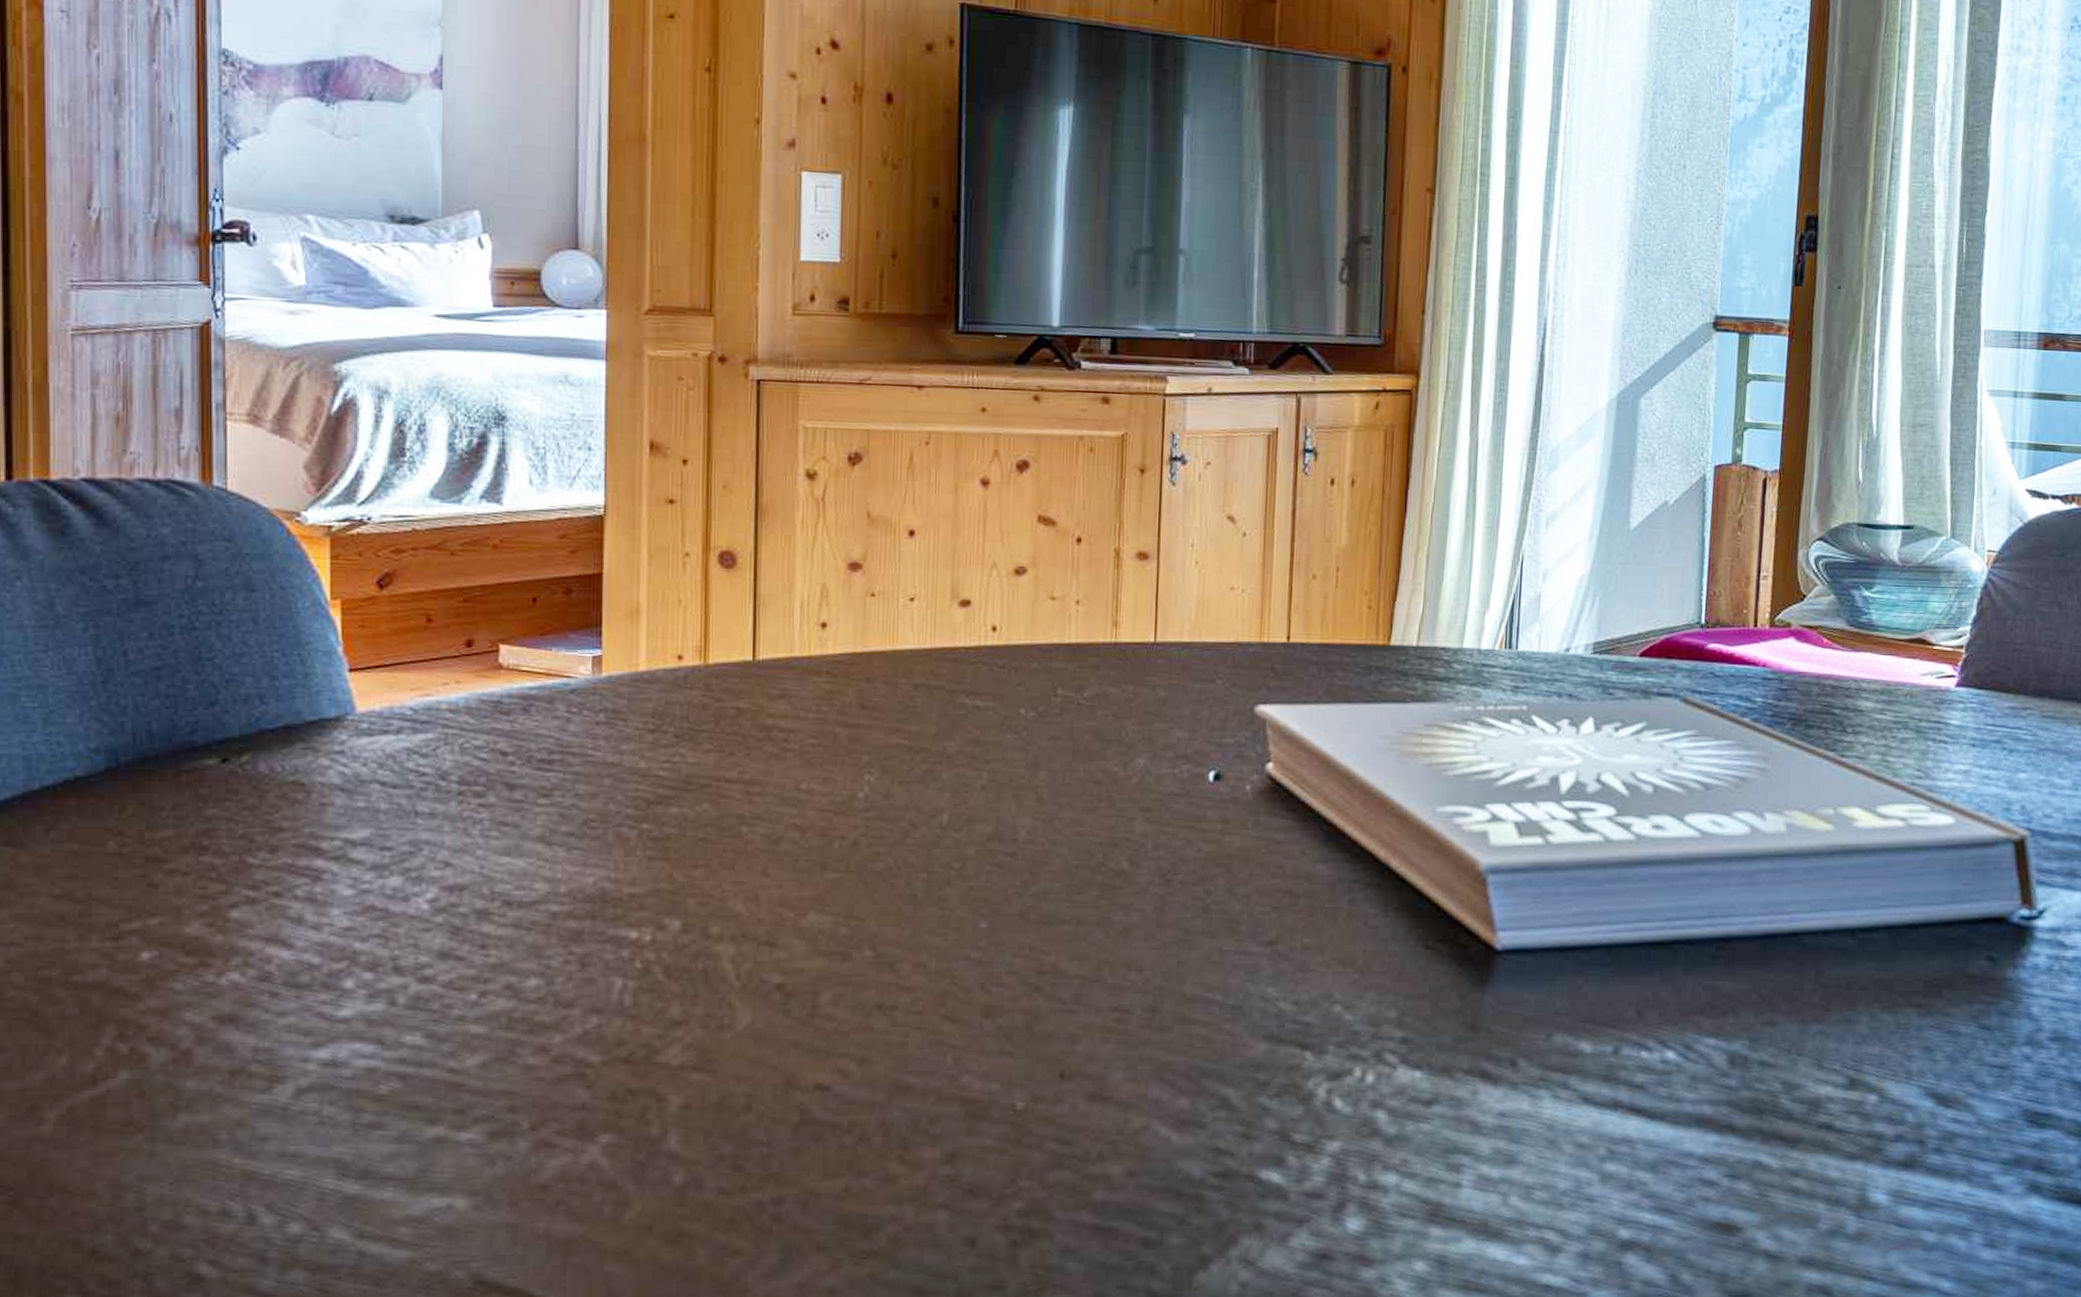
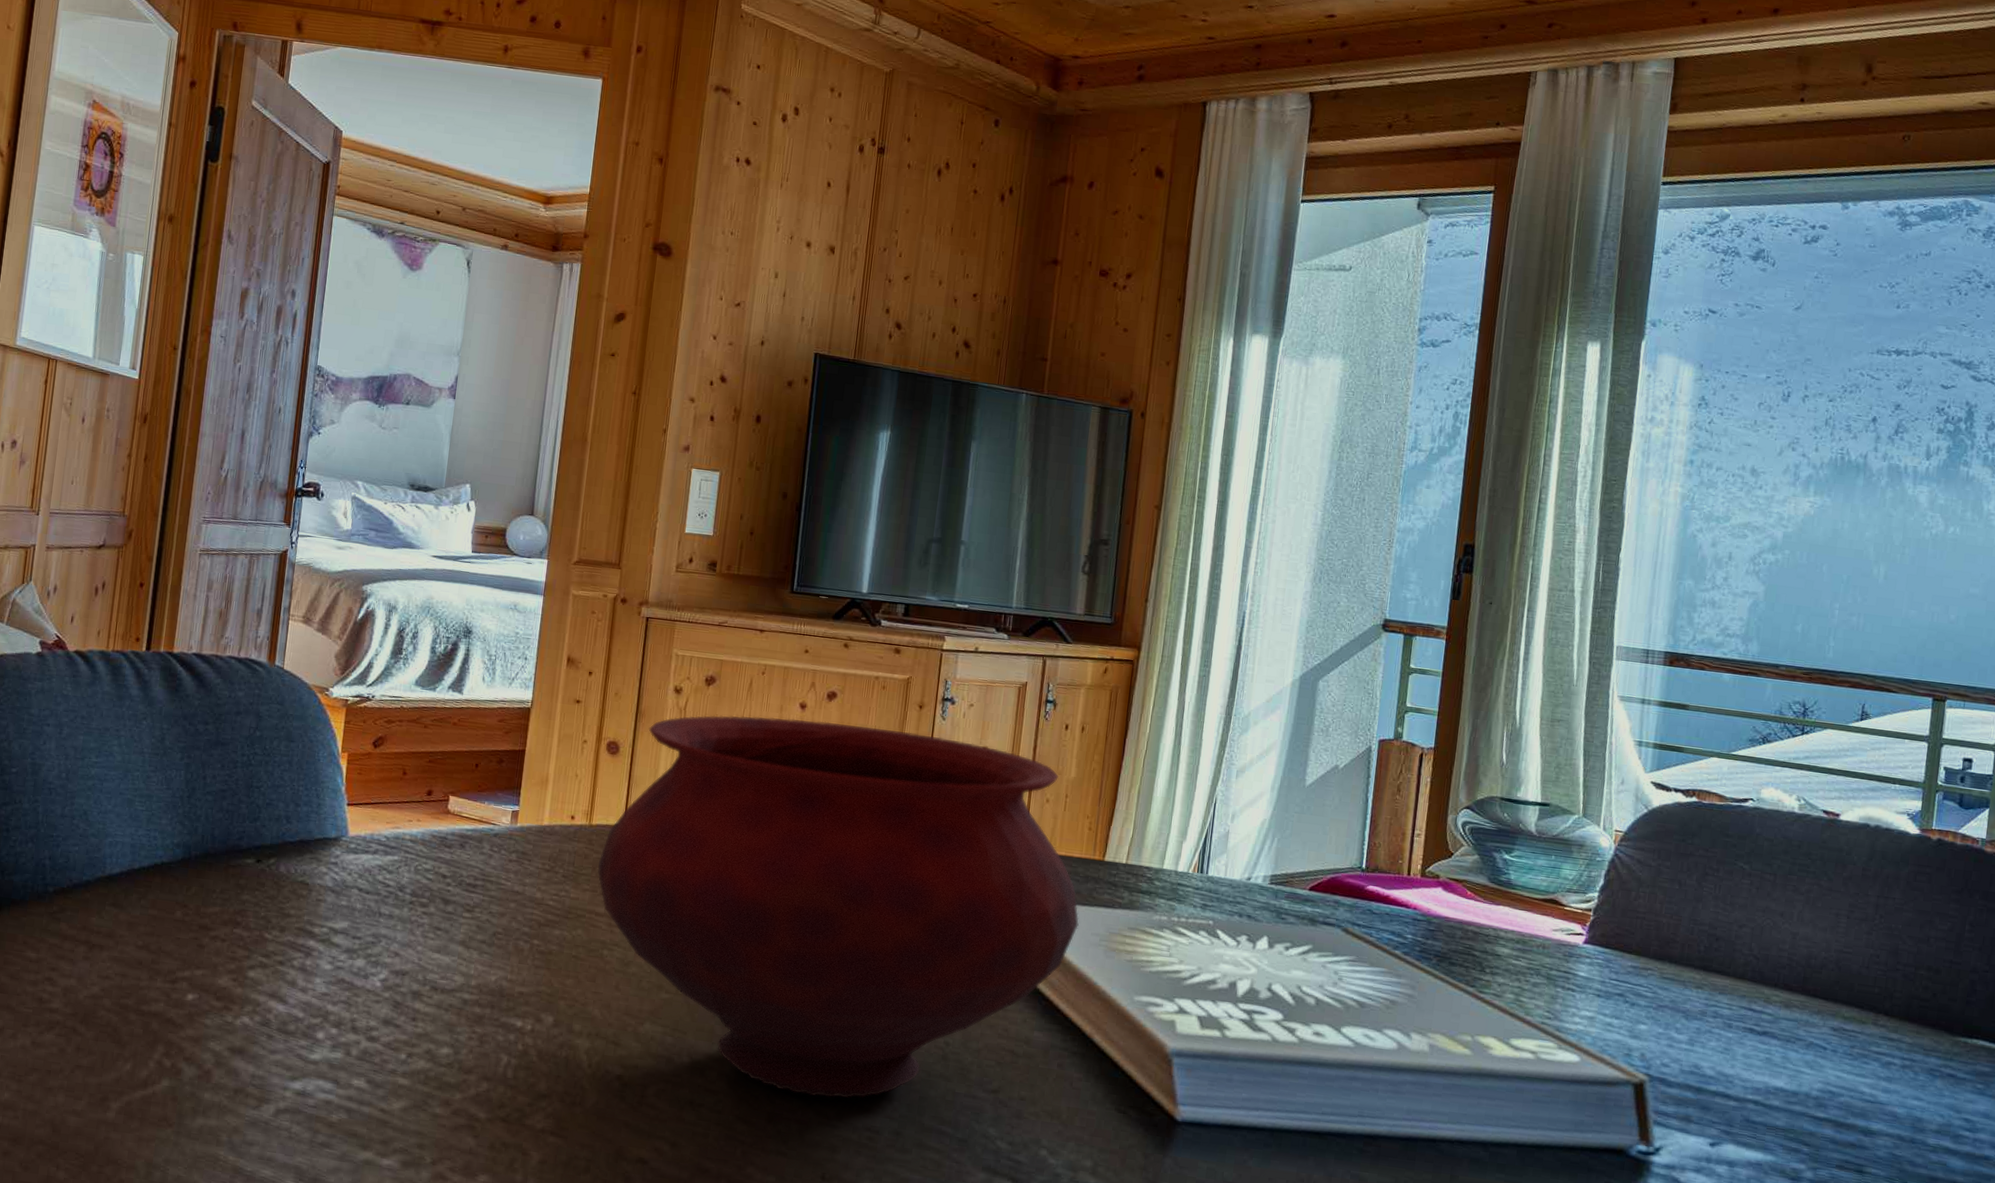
bowl: none [722,500,1363,978] -> present [597,715,1079,1099]

